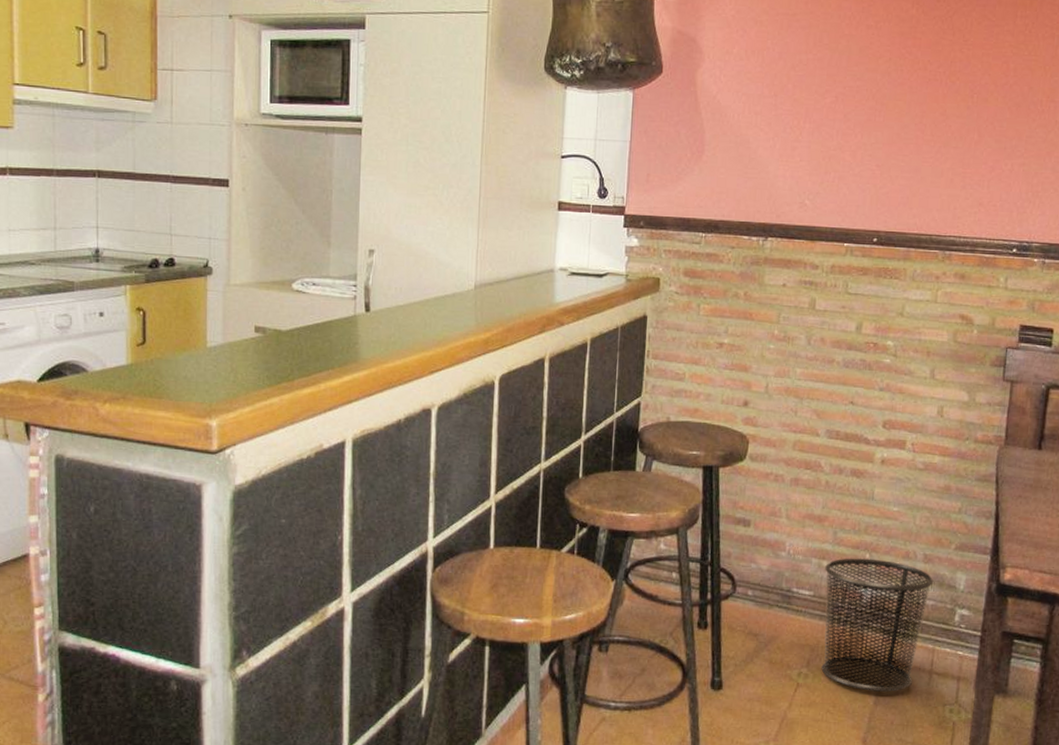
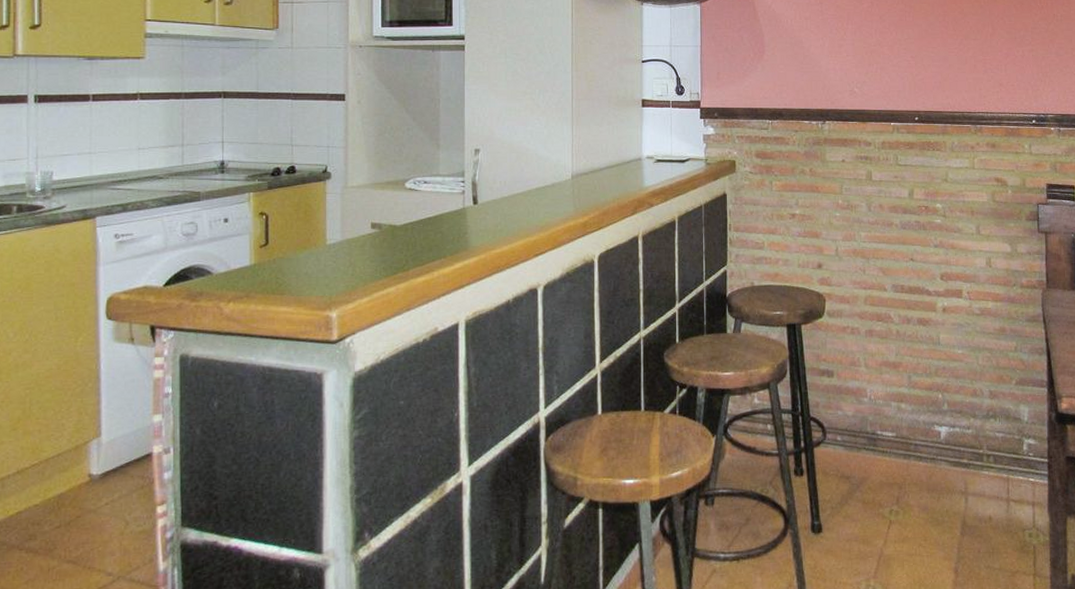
waste bin: present [821,558,934,692] -> none [904,398,1001,523]

